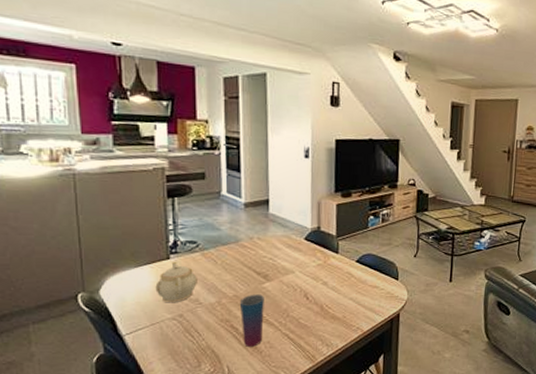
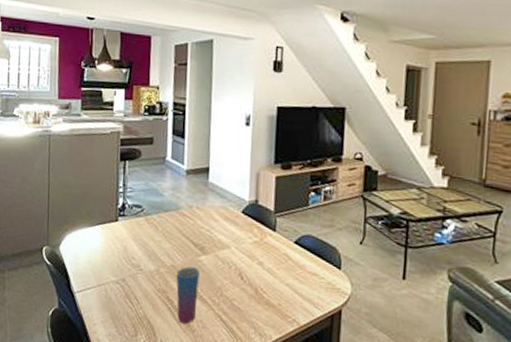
teapot: present [155,261,197,303] -> none [104,224,140,266]

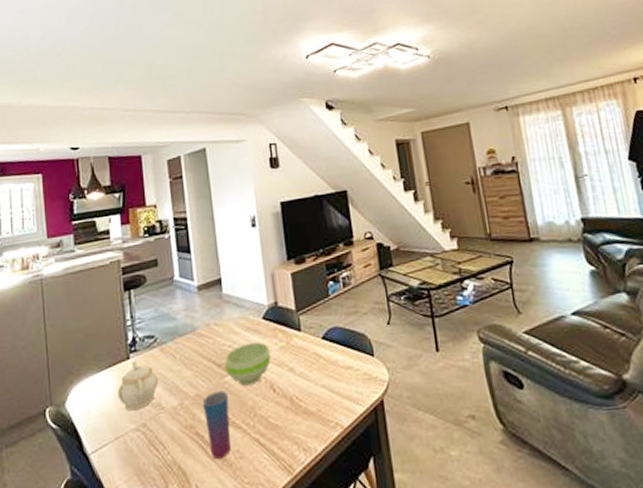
teapot: none [104,224,140,266] -> present [117,360,158,411]
bowl: none [201,231,244,269] -> present [225,341,271,386]

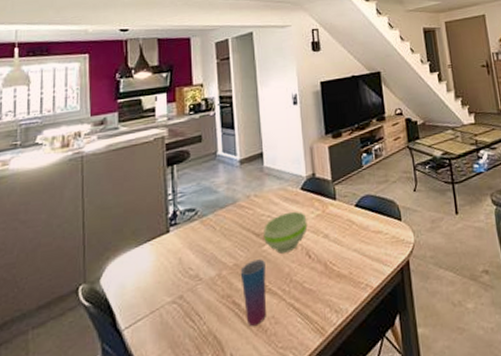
teapot: present [117,360,158,411] -> none [155,234,197,284]

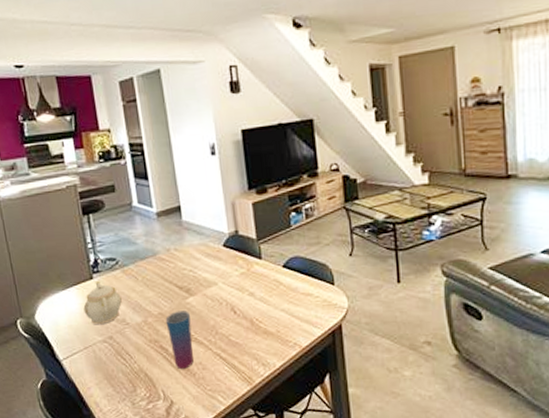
teapot: none [155,234,197,284] -> present [83,280,122,325]
bowl: present [263,211,308,254] -> none [186,267,232,307]

